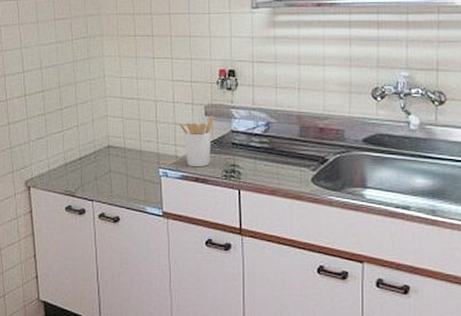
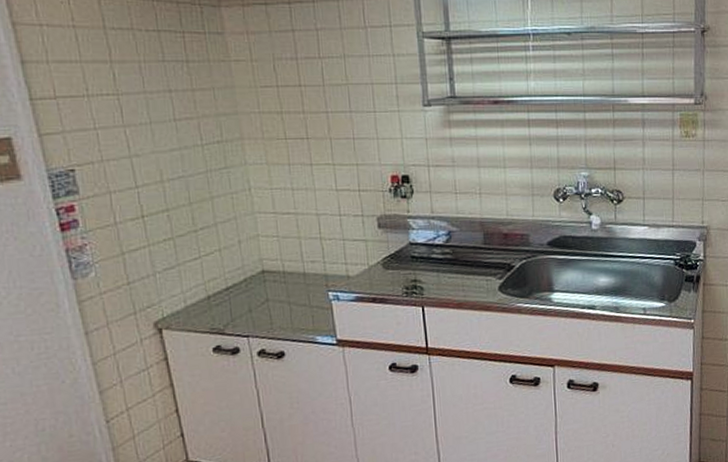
utensil holder: present [179,115,214,167] -> none [348,227,389,287]

